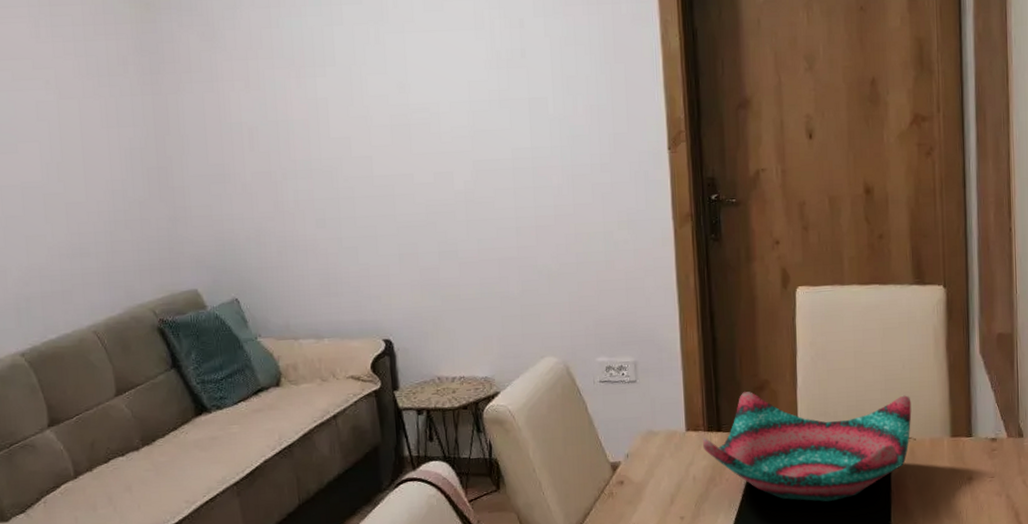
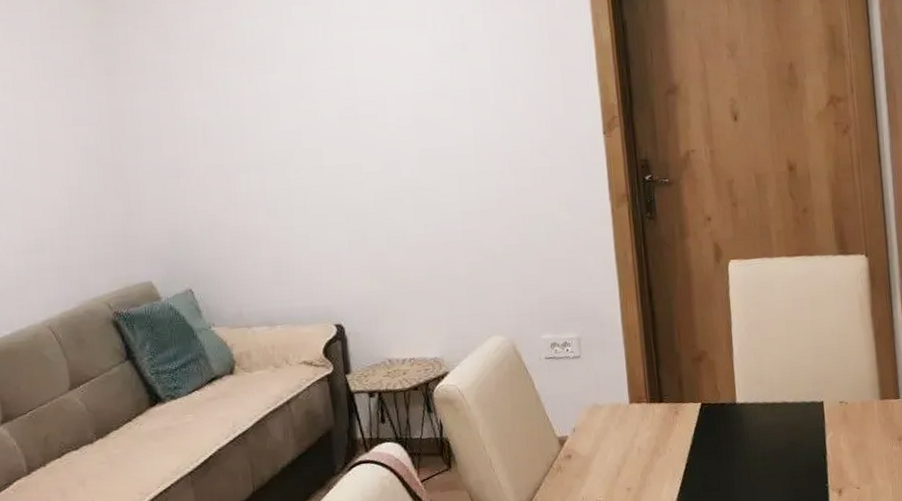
decorative bowl: present [703,391,912,502] -> none [646,361,843,468]

